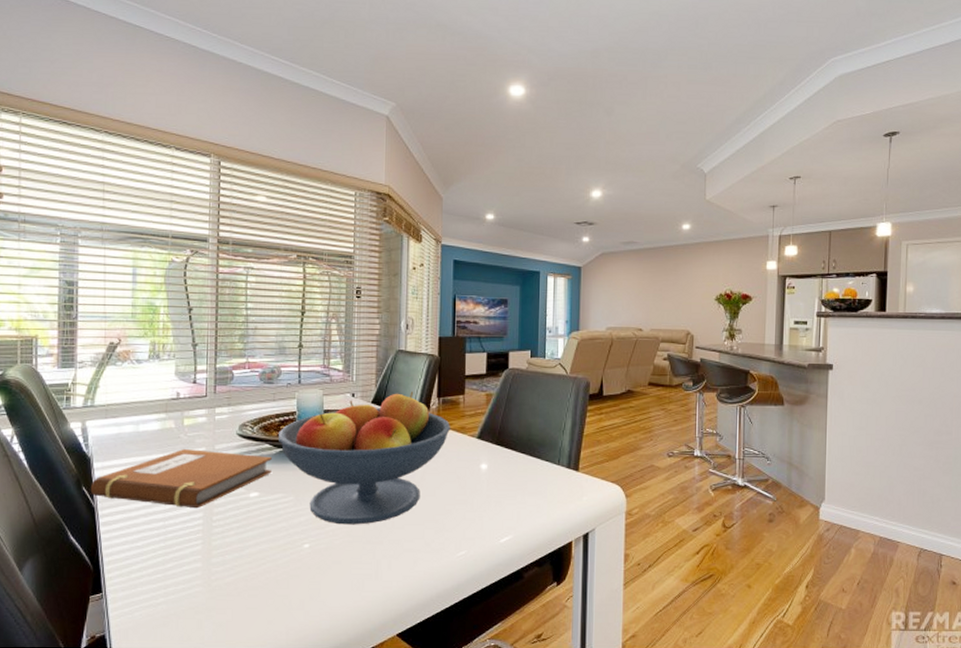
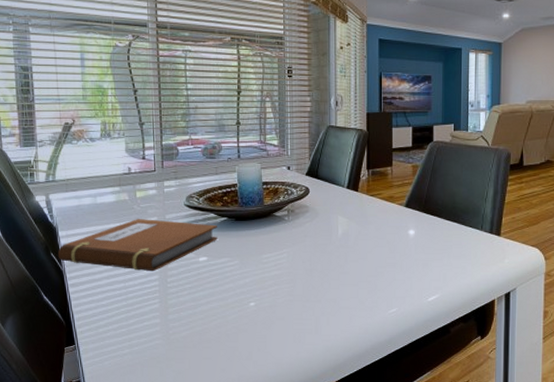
fruit bowl: present [279,392,451,525] -> none [222,164,381,286]

